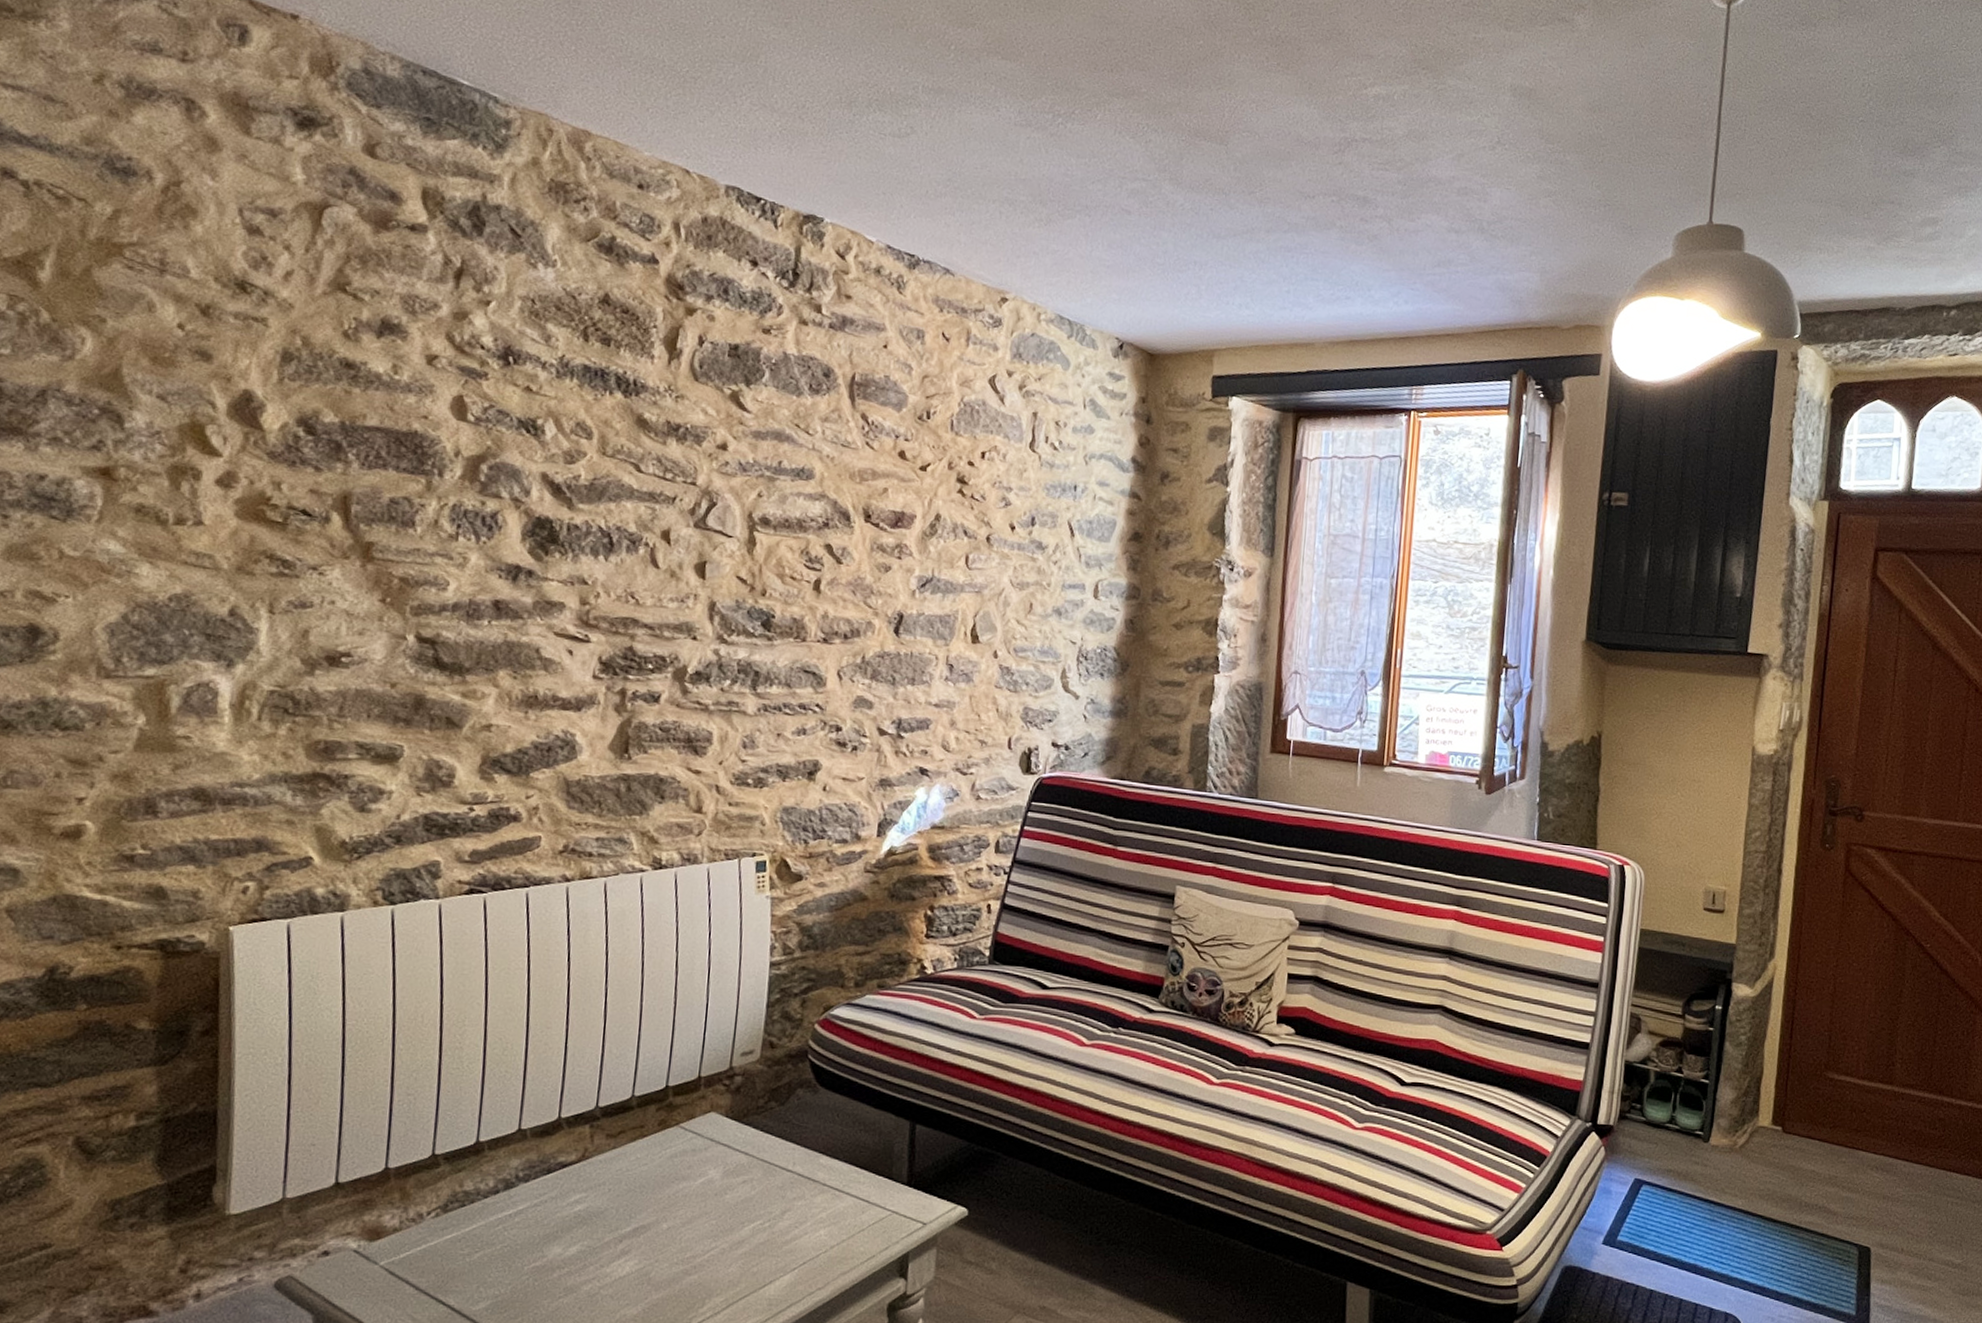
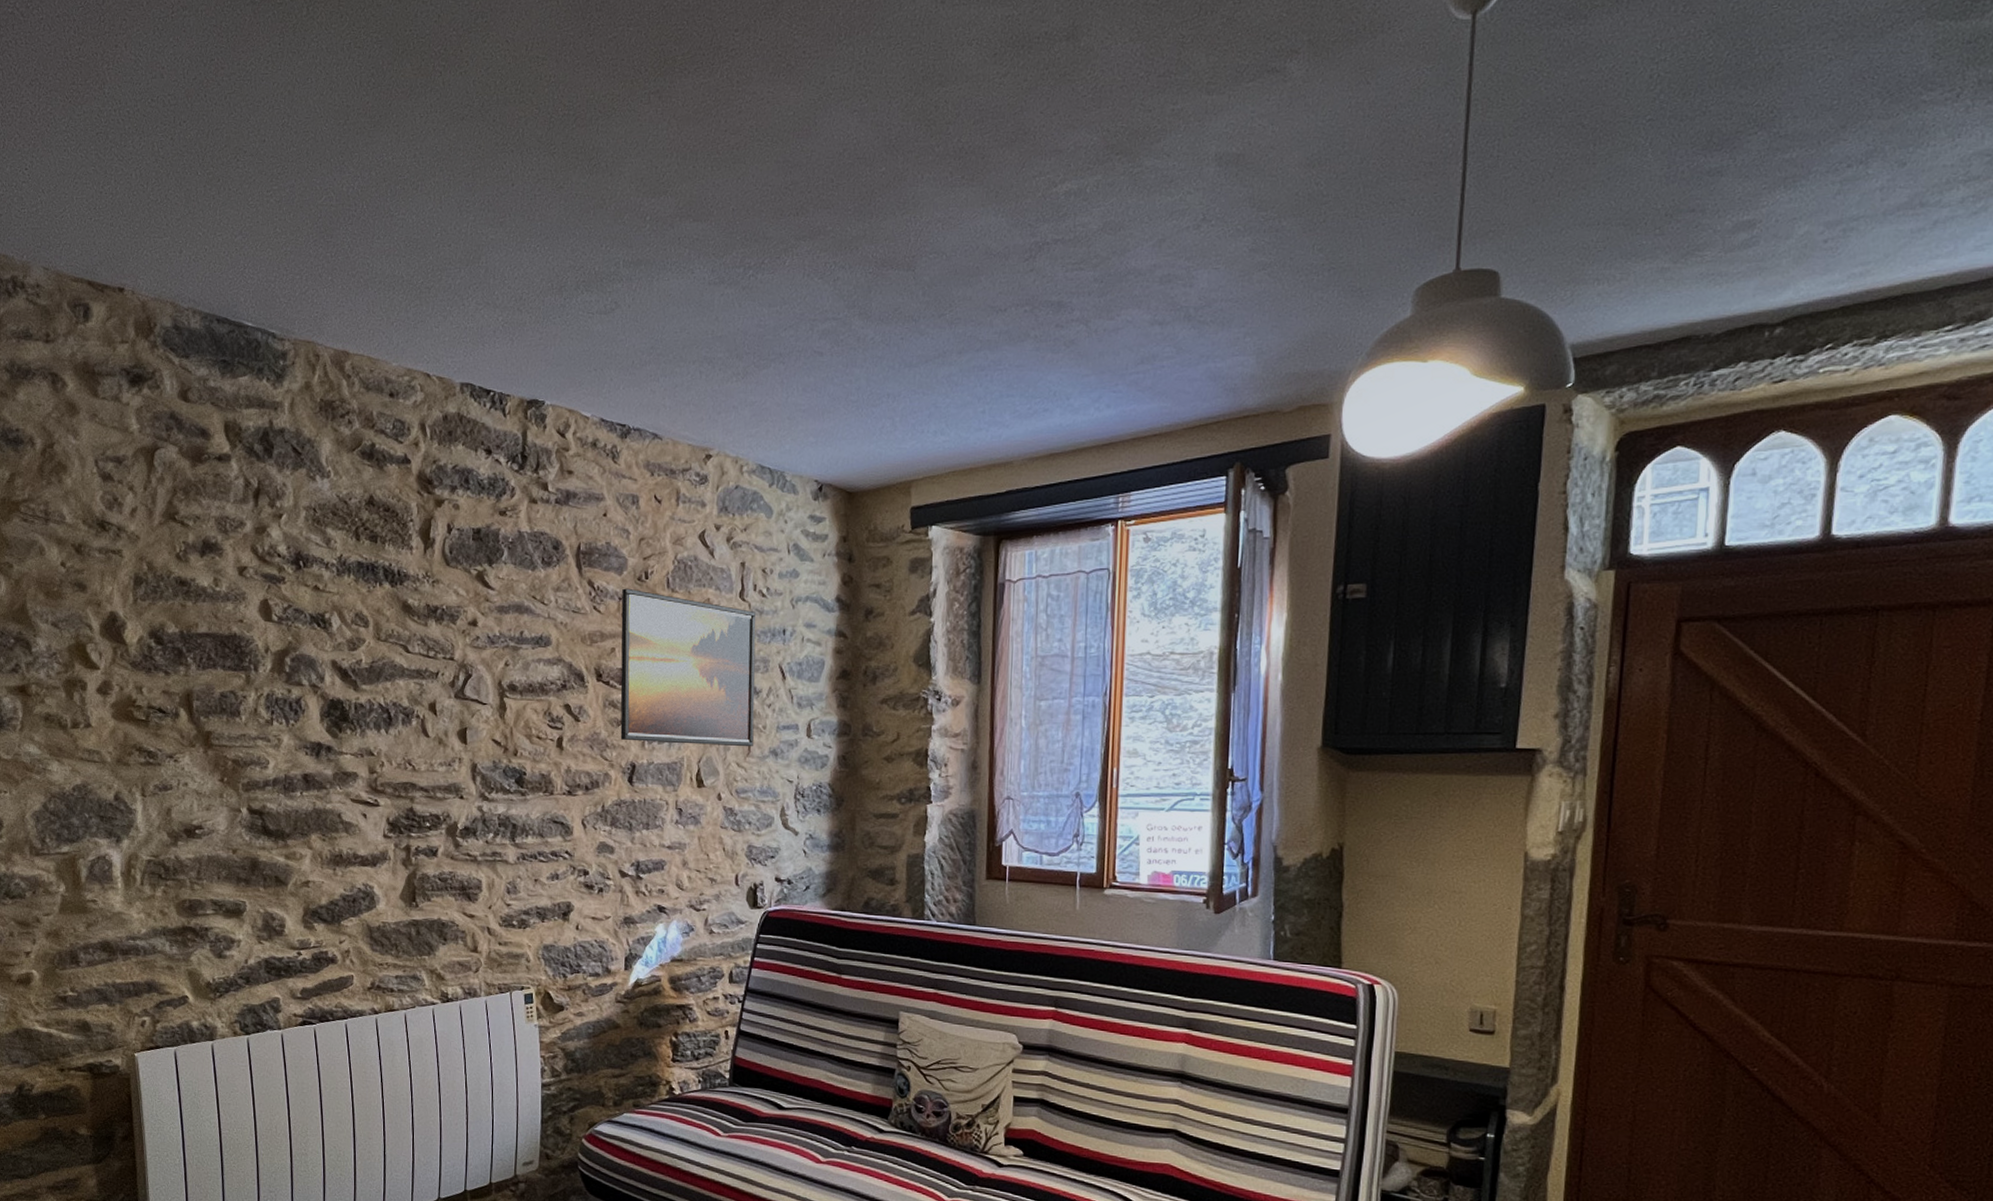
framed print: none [888,426,1046,605] -> present [620,588,756,747]

